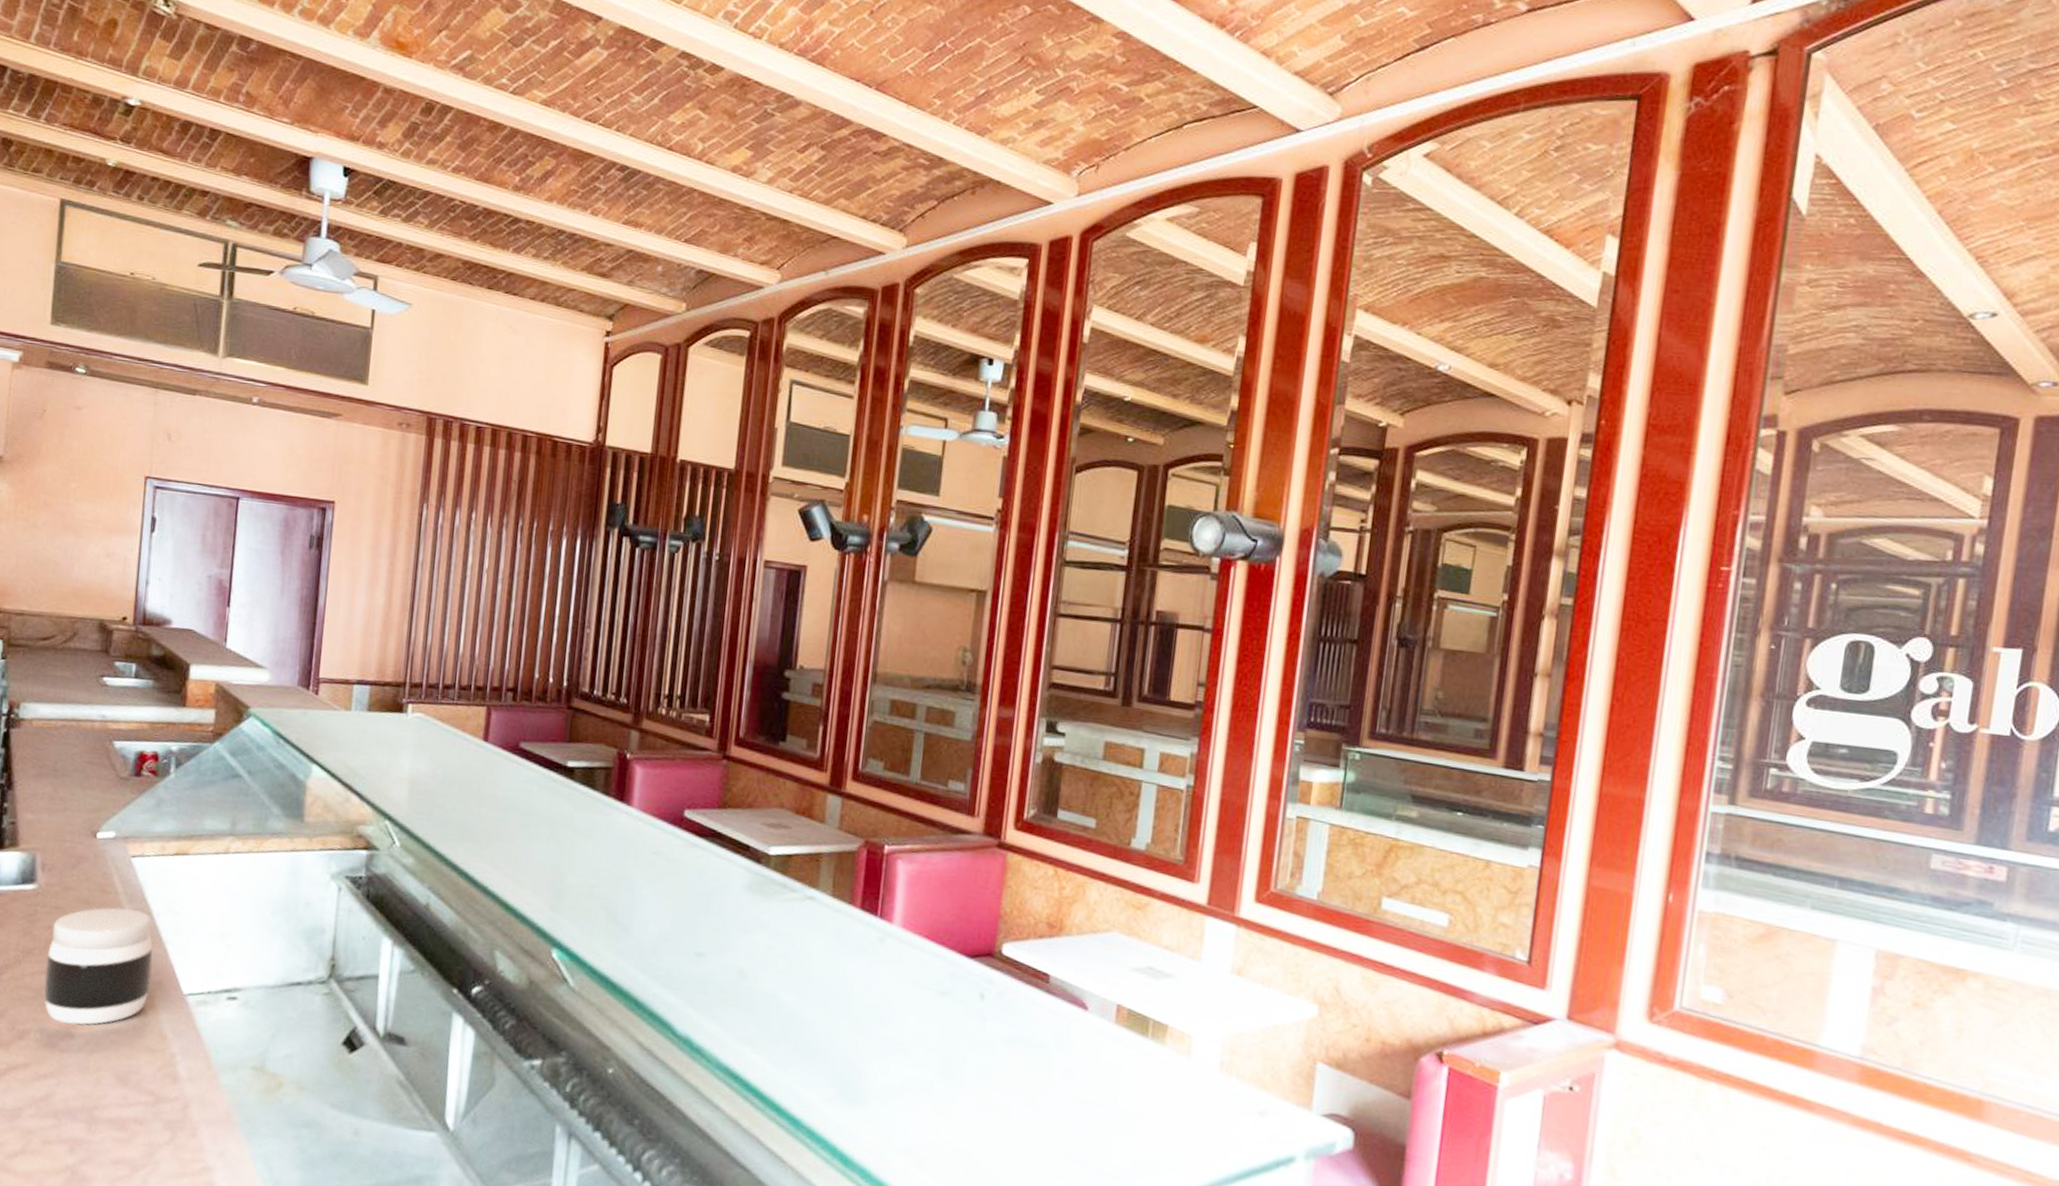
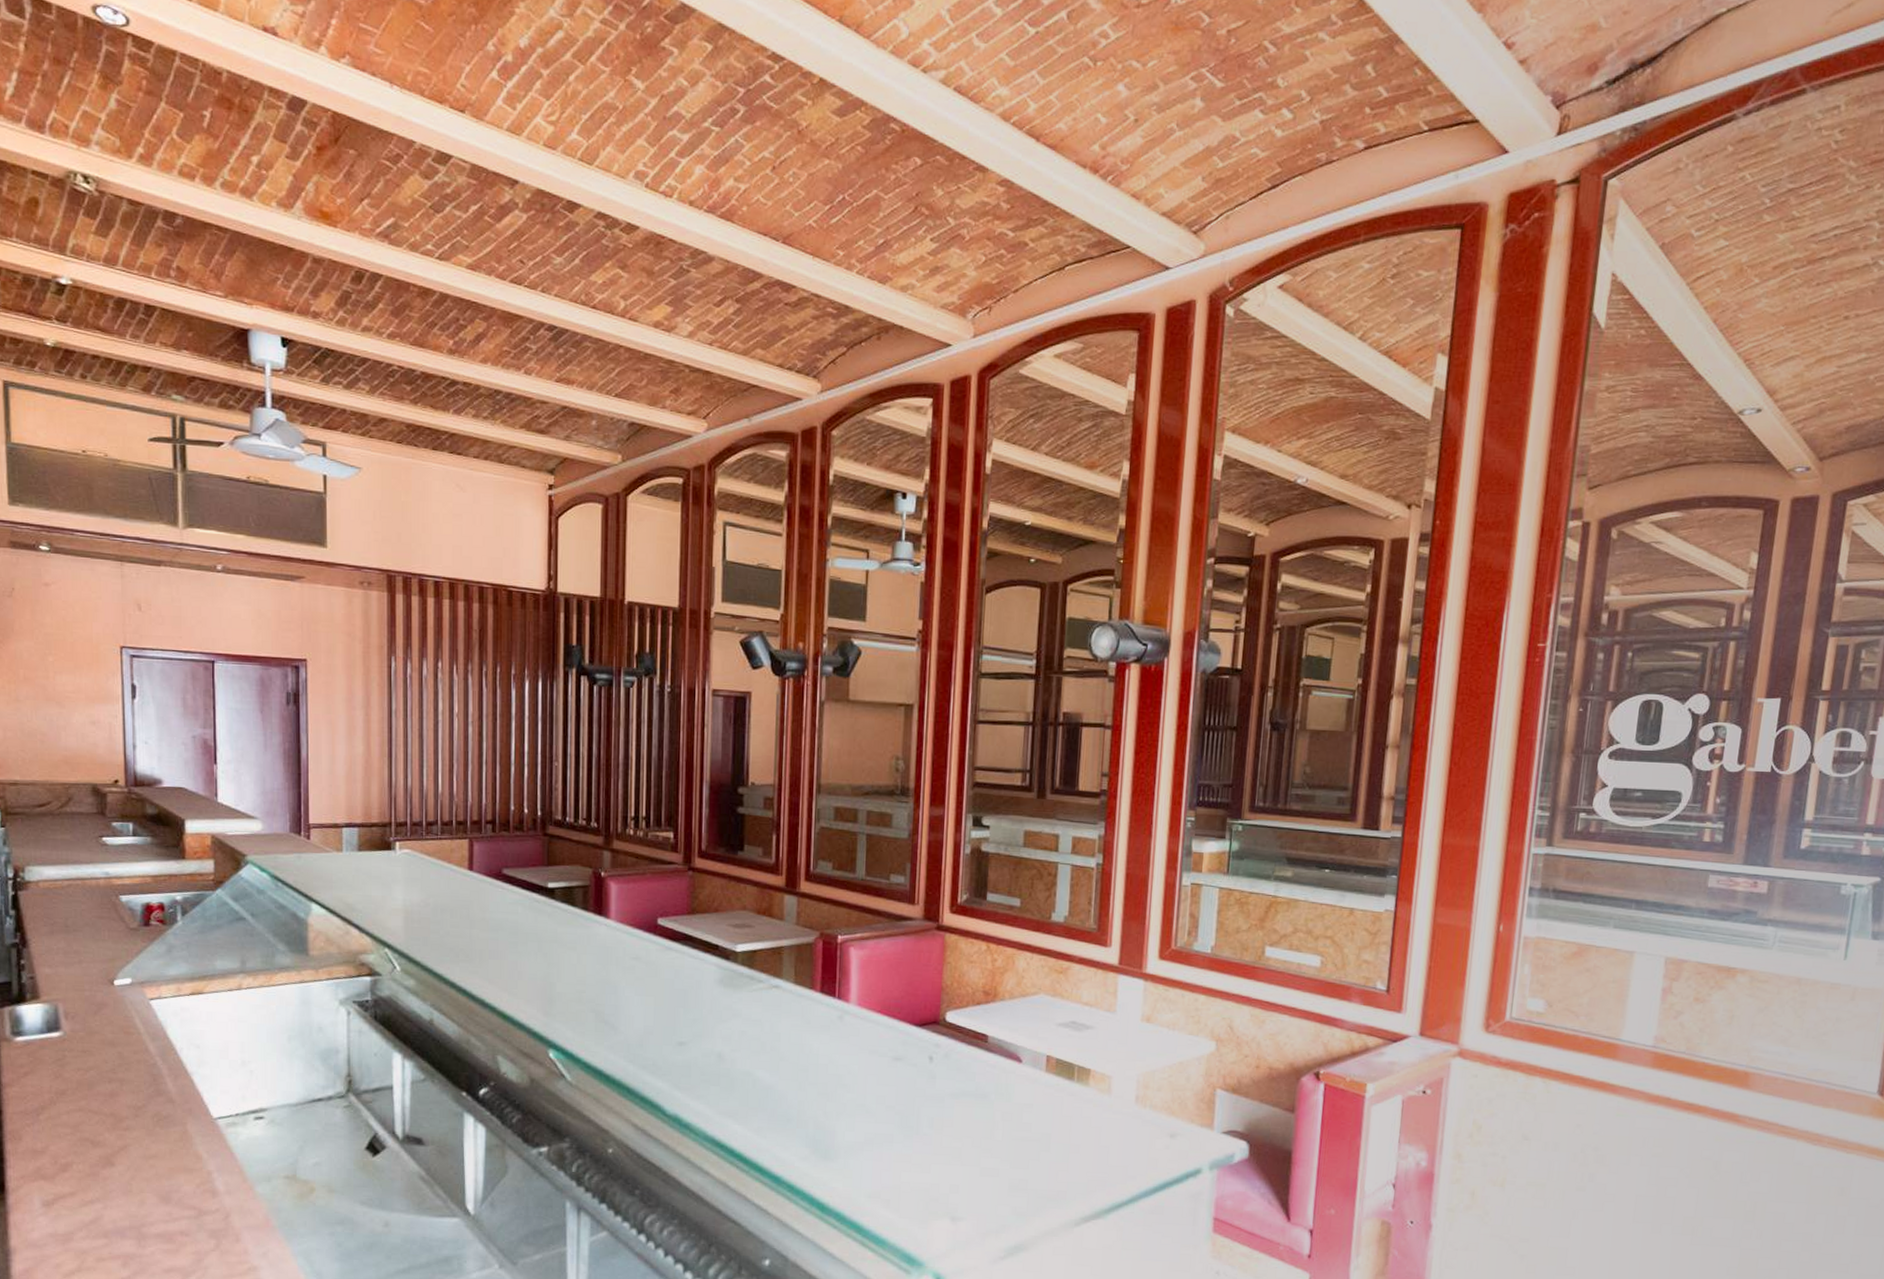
jar: present [44,907,153,1025] -> none [79,1046,182,1155]

